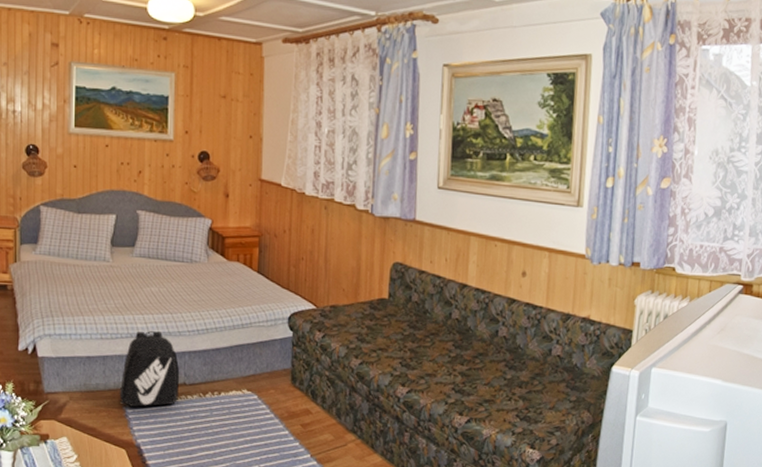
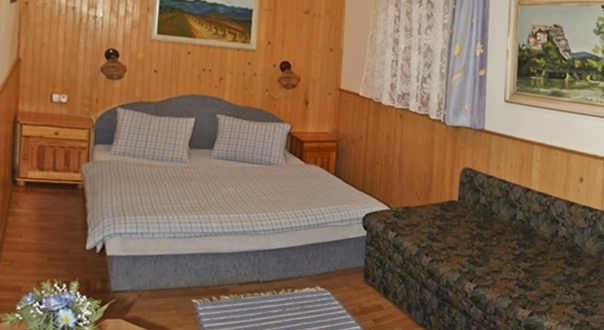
backpack: present [119,330,180,407] -> none [190,229,254,305]

